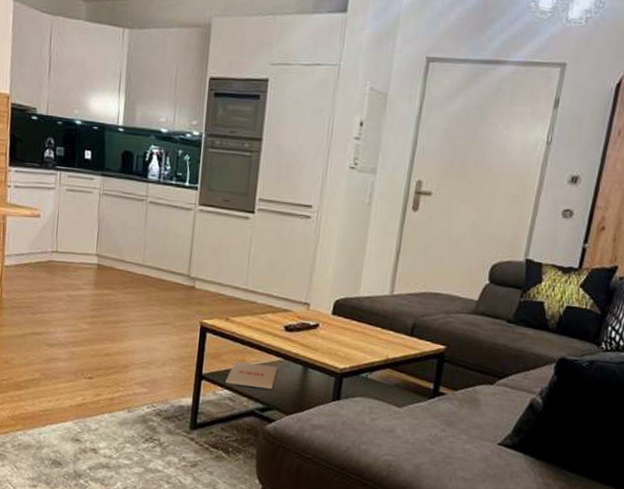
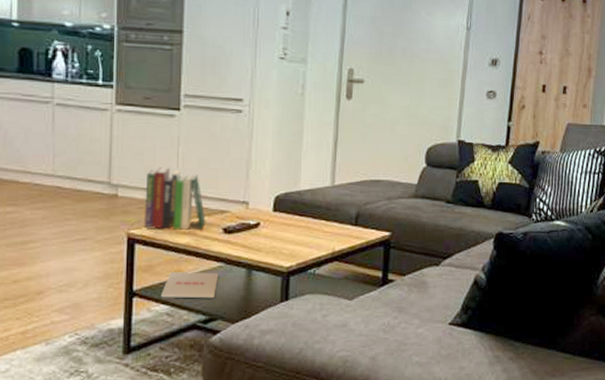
books: none [214,265,270,327] -> present [143,167,206,231]

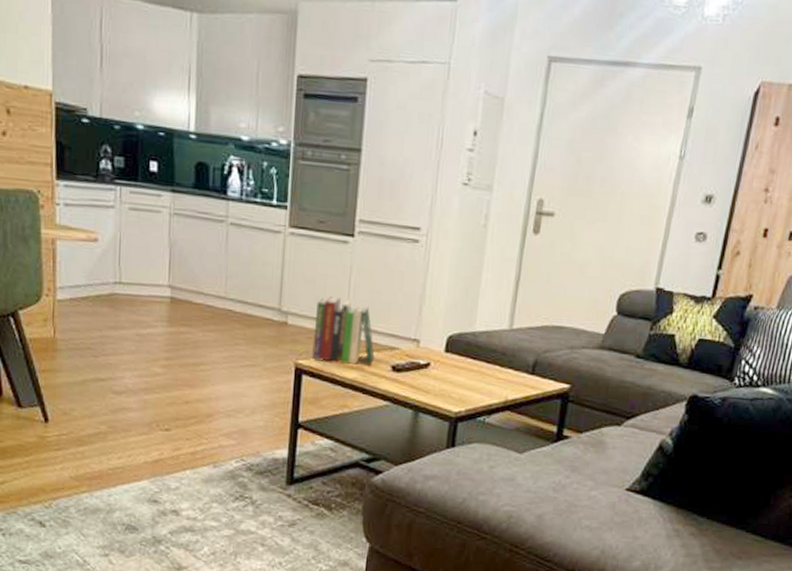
magazine: present [160,272,219,299] -> none [324,407,385,438]

